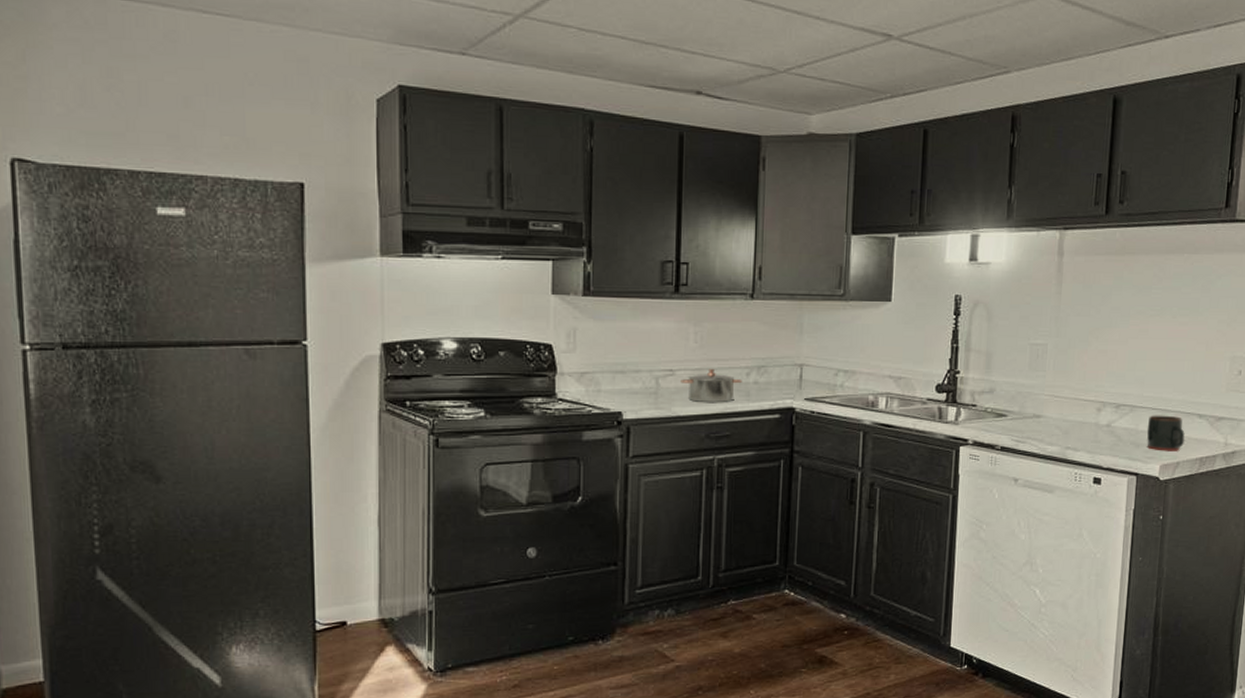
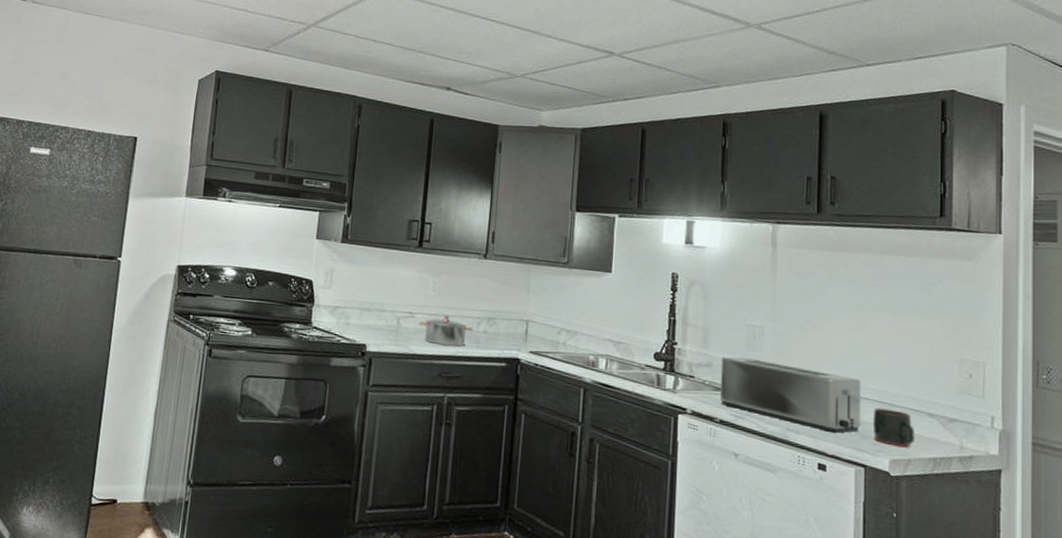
toaster: none [1002,378,1139,445] -> present [720,357,862,433]

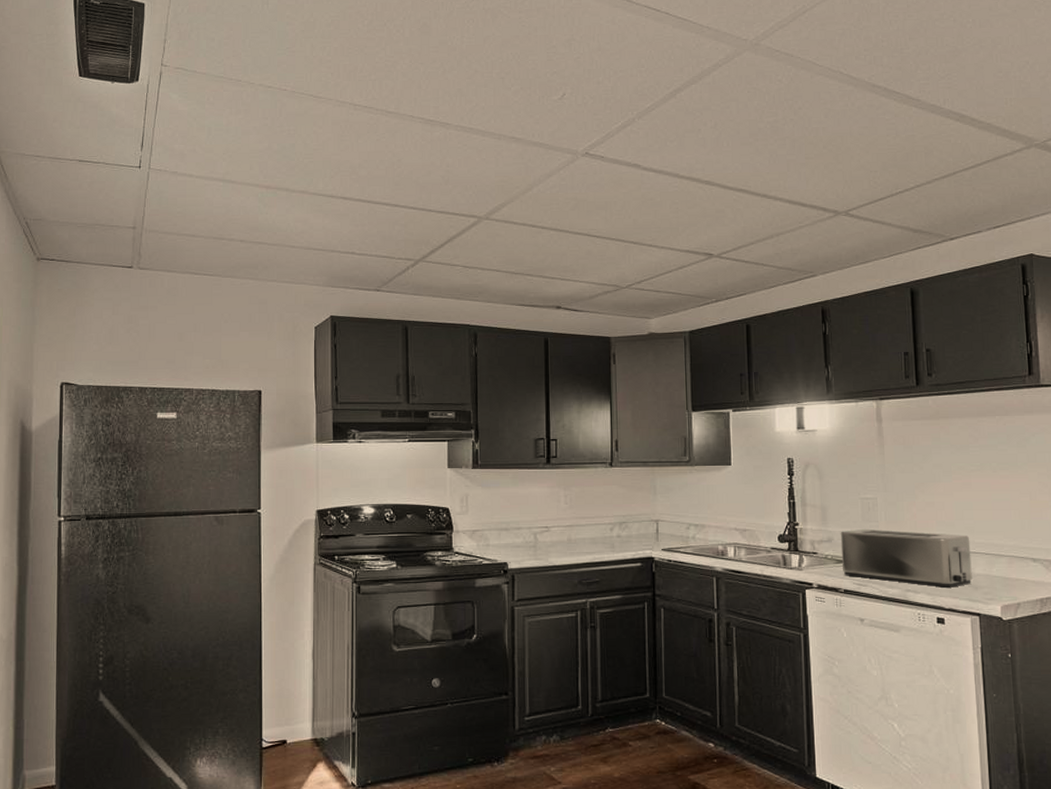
cooking pot: present [419,315,474,347] -> none [555,525,608,554]
mug: present [872,407,915,448] -> none [982,559,1022,593]

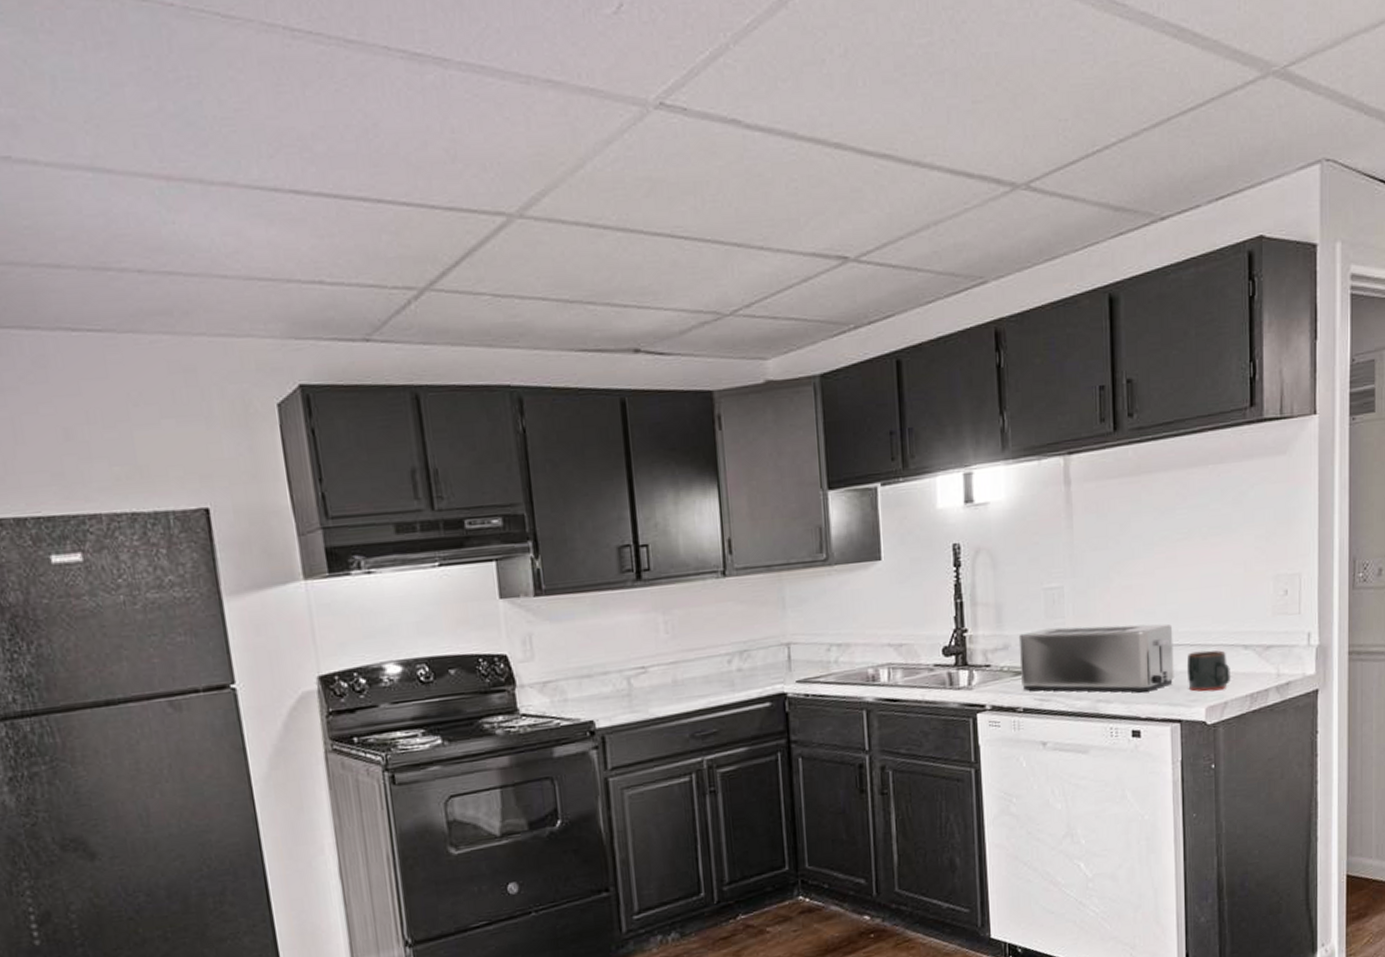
mug: none [982,559,1022,593] -> present [1186,650,1230,691]

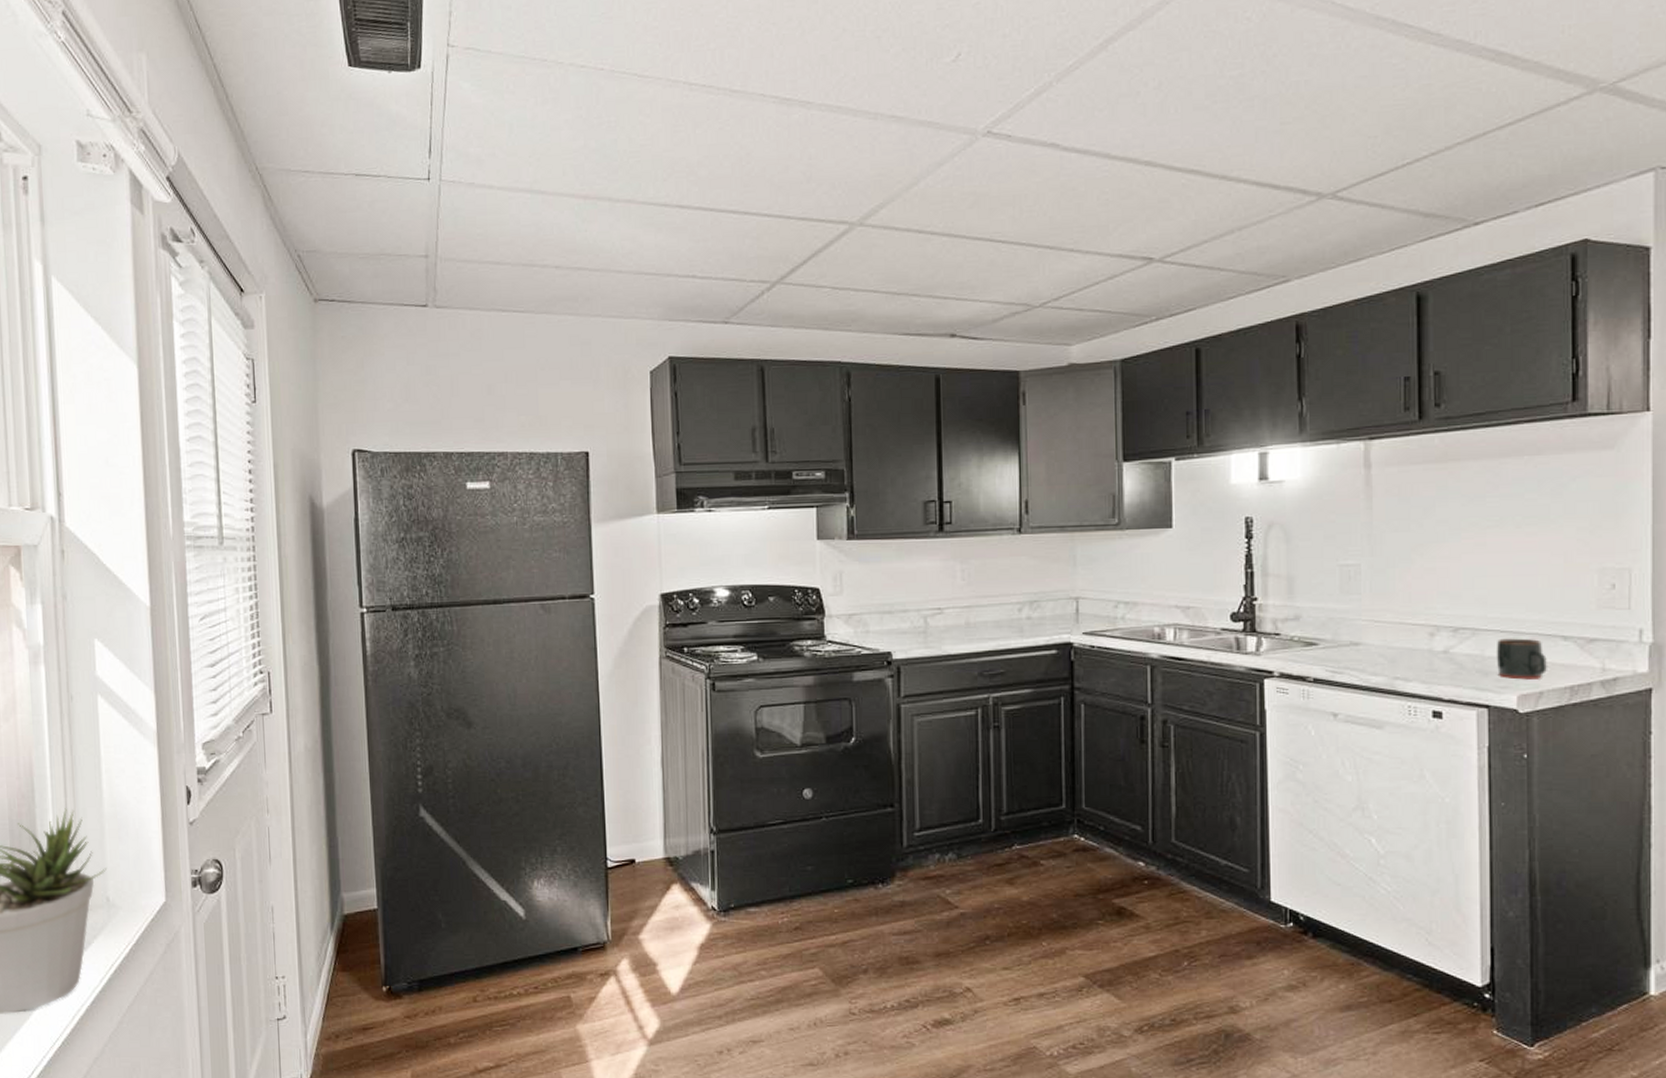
toaster: present [1018,623,1174,693] -> none [1311,602,1482,674]

